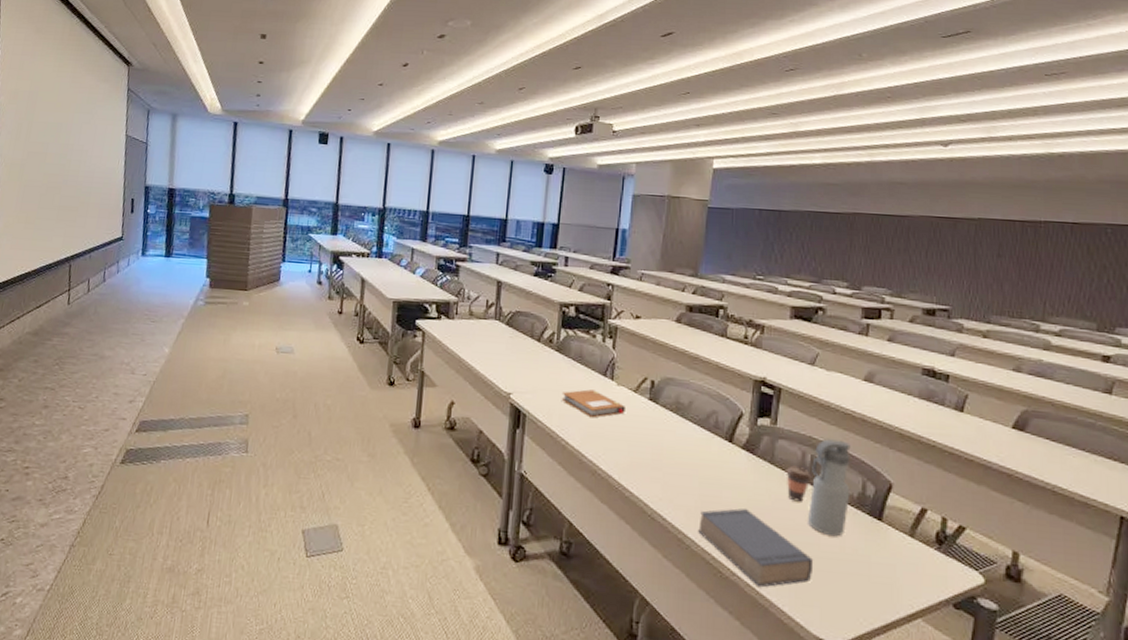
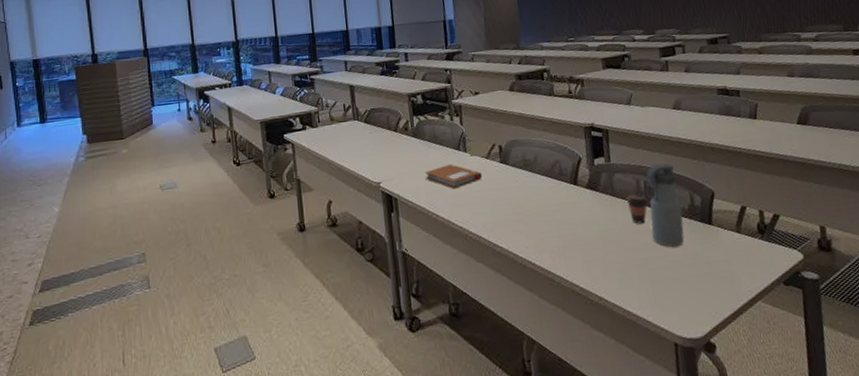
book: present [698,508,814,588] -> none [563,239,666,306]

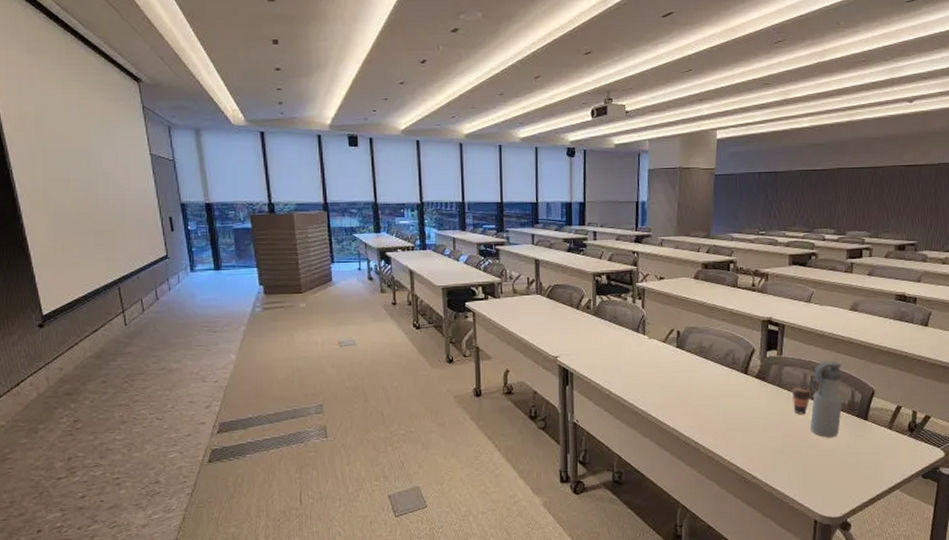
notebook: present [424,164,482,189] -> none [602,345,657,369]

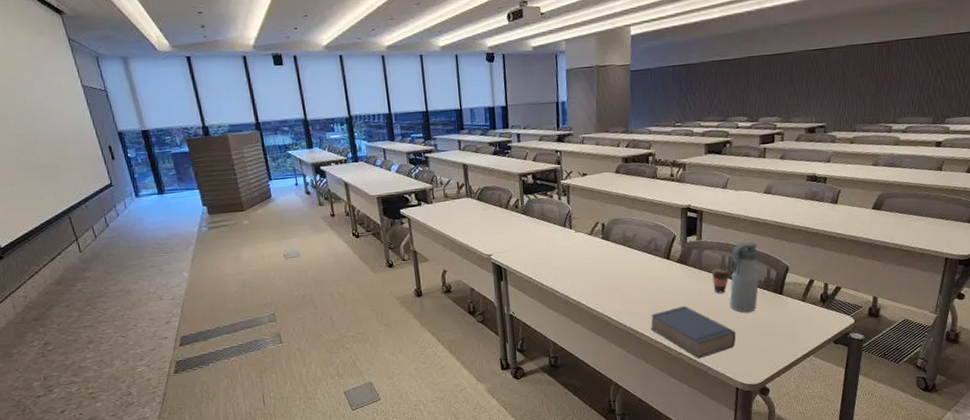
book: none [724,425,816,485] -> present [651,305,736,359]

